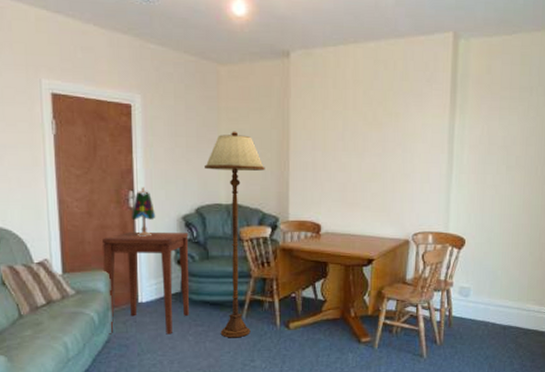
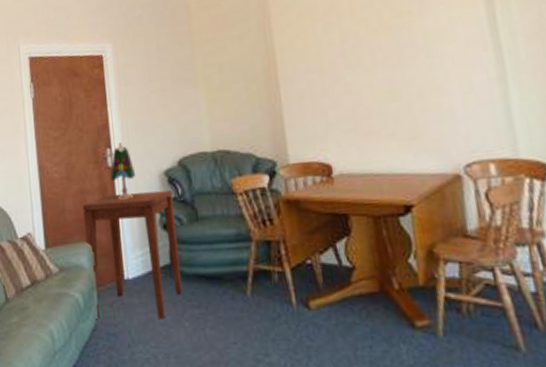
floor lamp: present [205,131,265,338] -> none [183,65,260,324]

